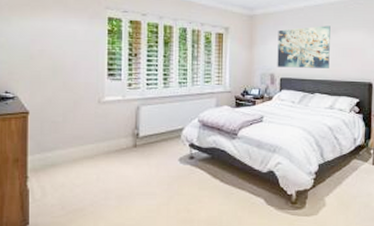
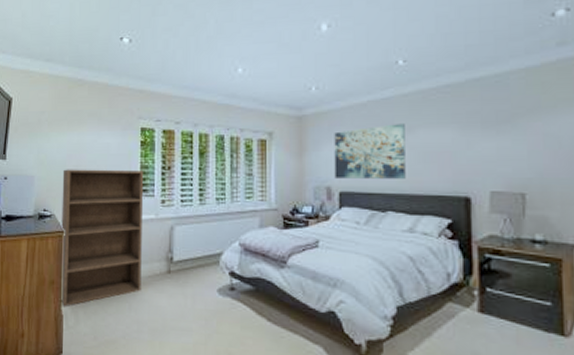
bookshelf: none [25,53,111,183] -> present [60,169,144,307]

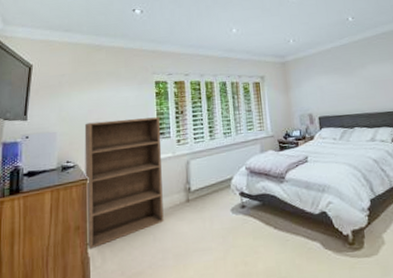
wall art: present [334,123,406,179] -> none [310,62,364,107]

